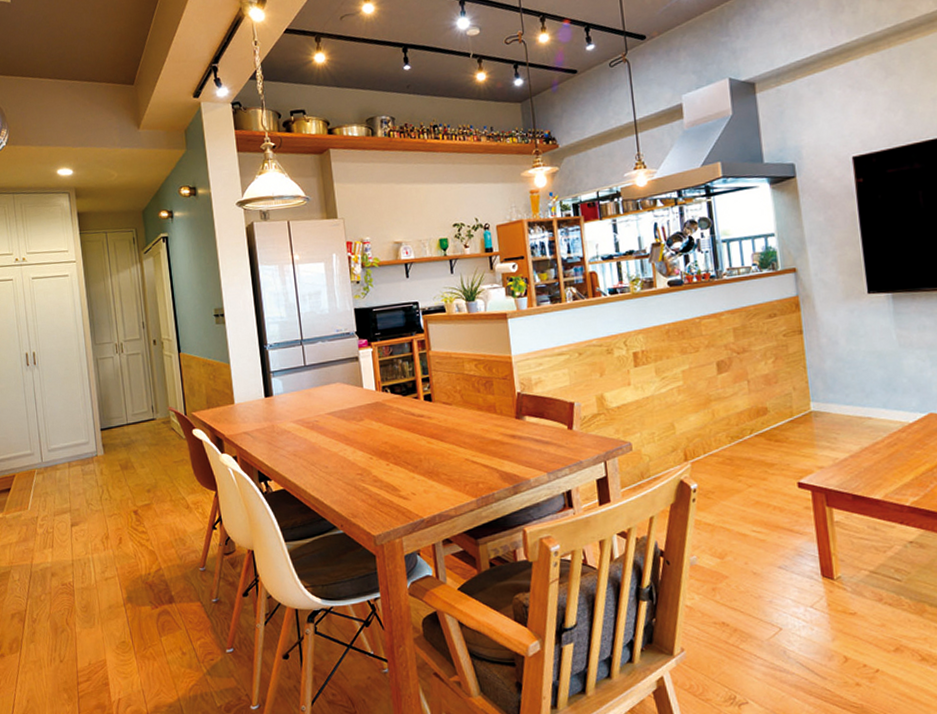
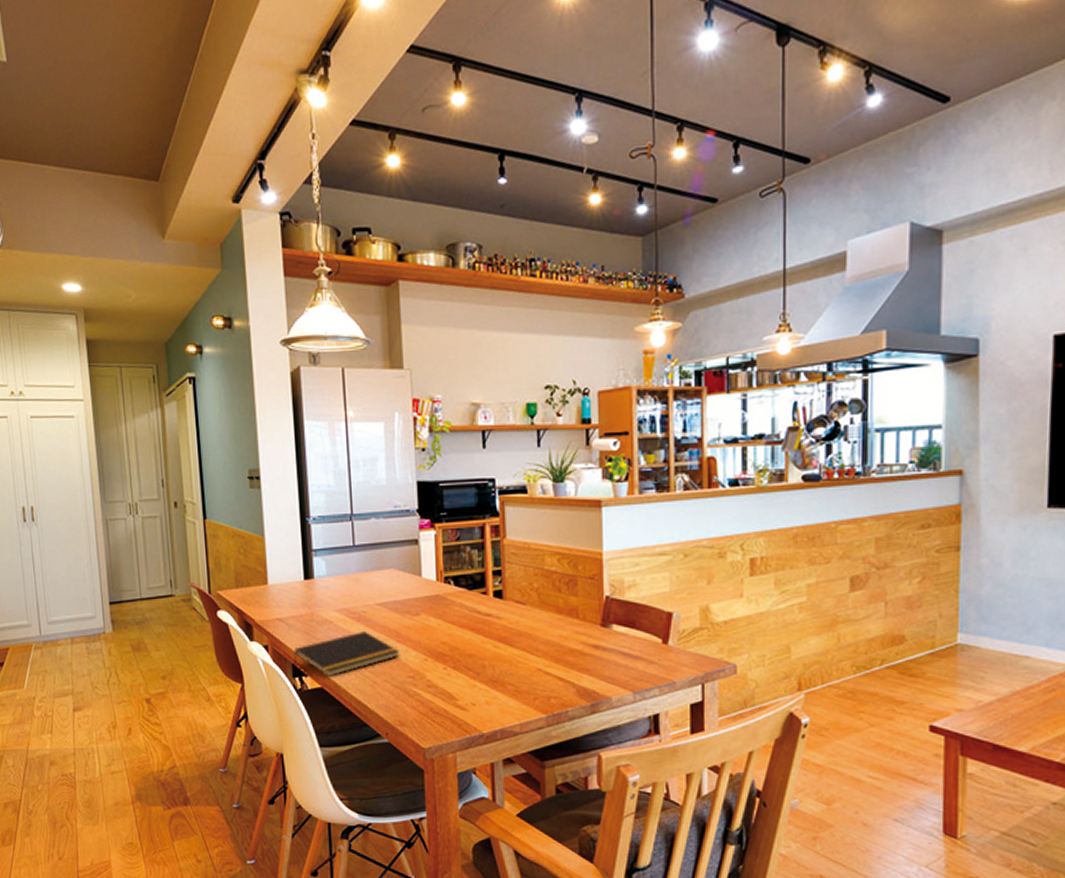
notepad: none [259,438,349,479] -> present [293,632,400,677]

